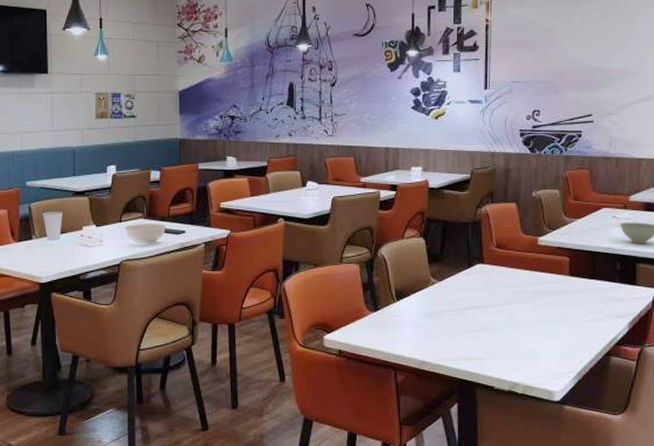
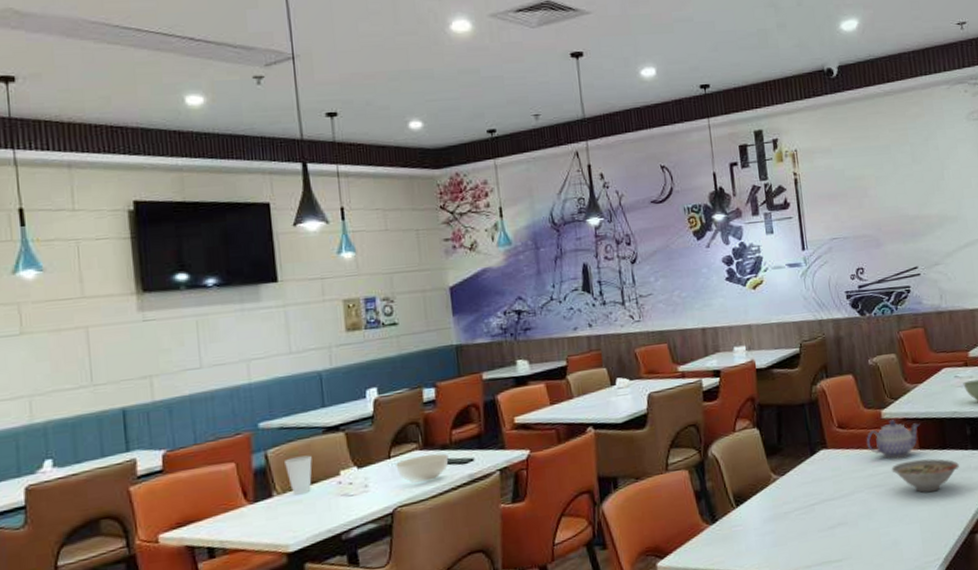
teapot: none [520,247,573,282] -> present [866,419,920,459]
soup bowl: none [540,284,606,314] -> present [891,458,960,493]

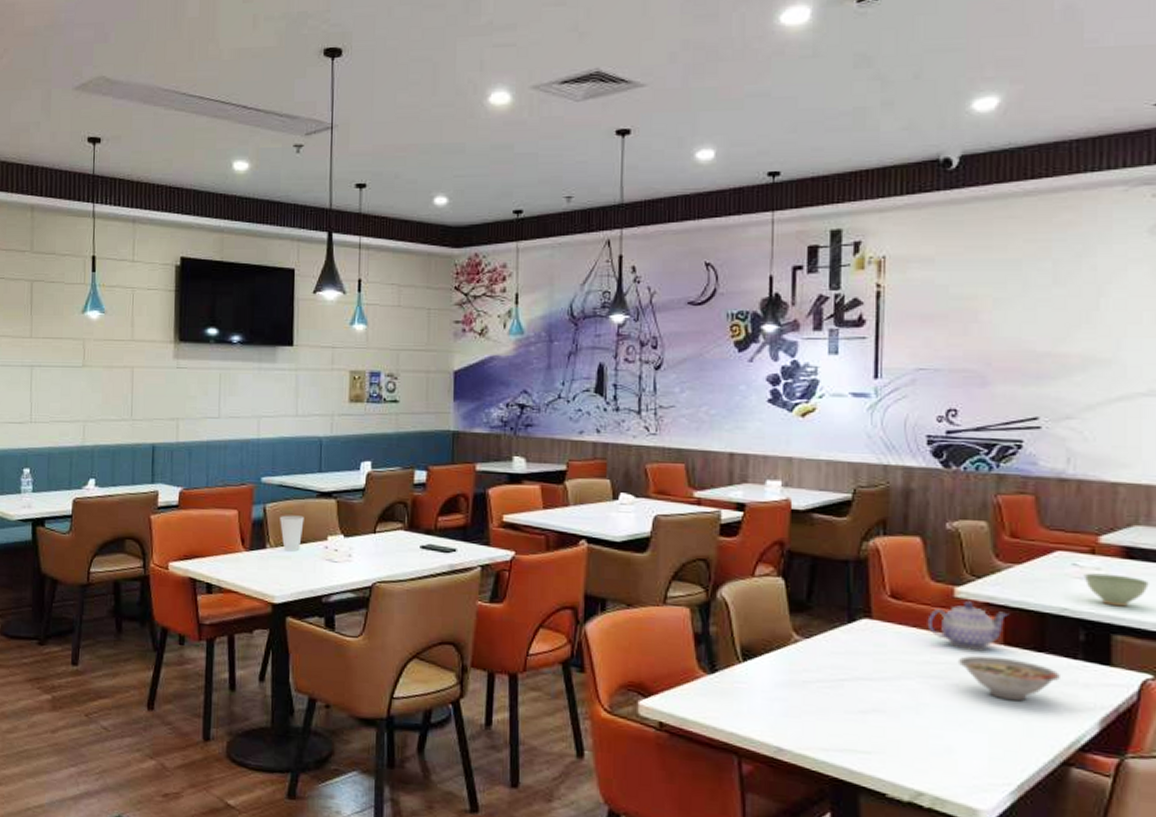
bowl: present [396,453,449,483] -> none [380,536,432,564]

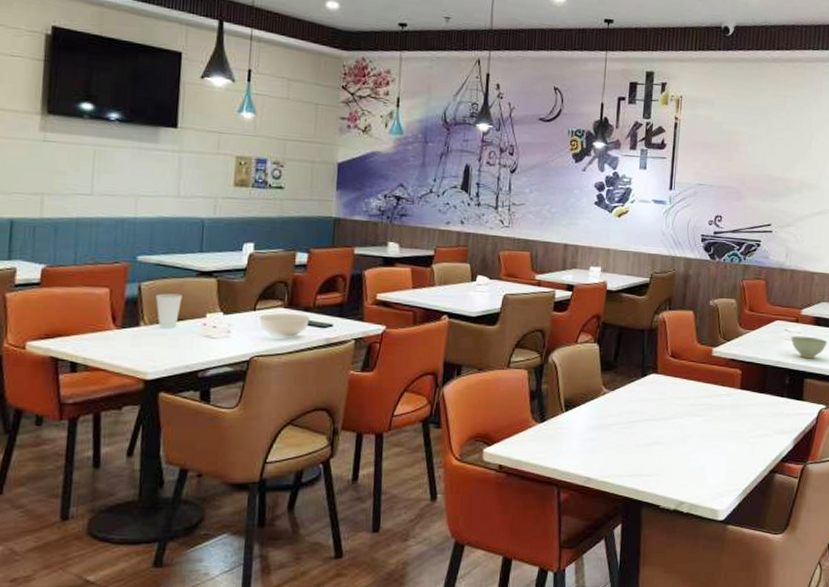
bowl: none [380,536,432,564] -> present [259,313,310,338]
teapot: present [927,601,1010,652] -> none [693,358,746,395]
soup bowl: present [957,655,1062,702] -> none [711,397,774,430]

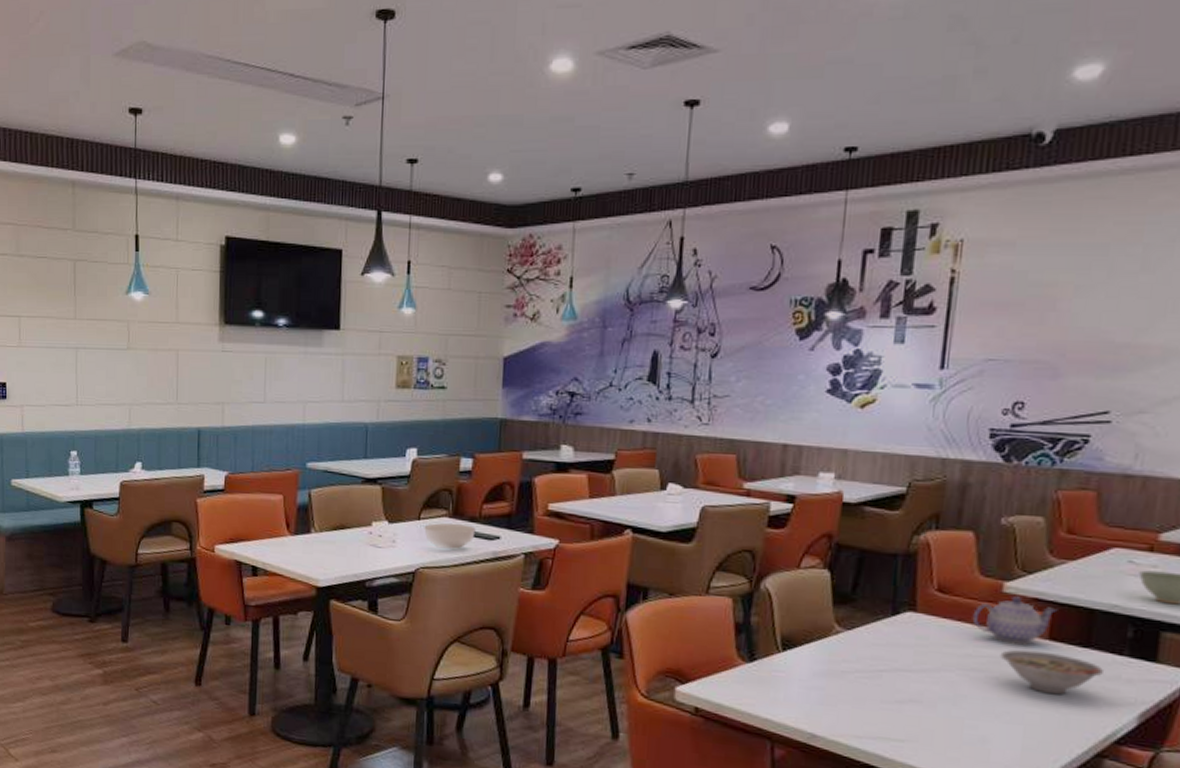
cup: present [155,293,182,329] -> none [323,500,349,537]
teapot: none [693,358,746,395] -> present [972,596,1058,646]
soup bowl: none [711,397,774,430] -> present [1000,649,1105,695]

